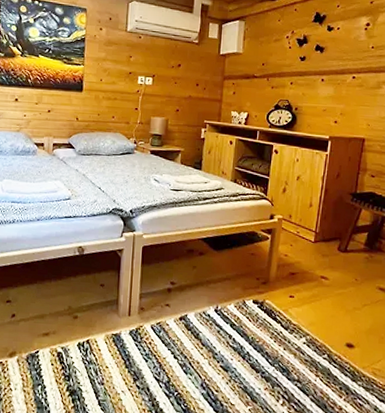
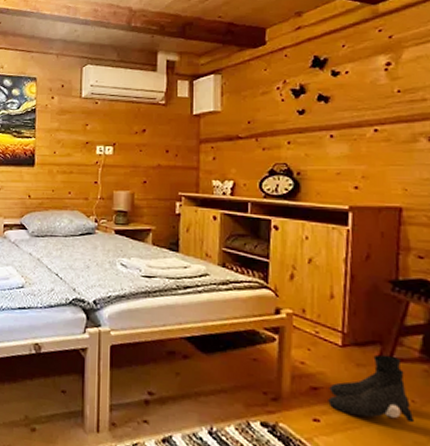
boots: none [301,247,356,295] -> present [328,354,415,423]

